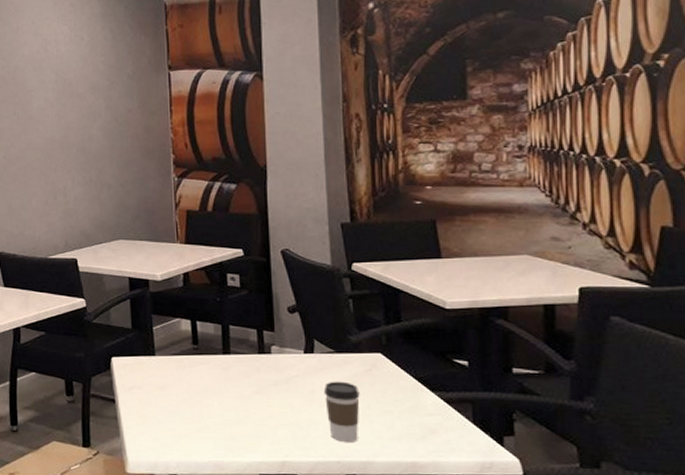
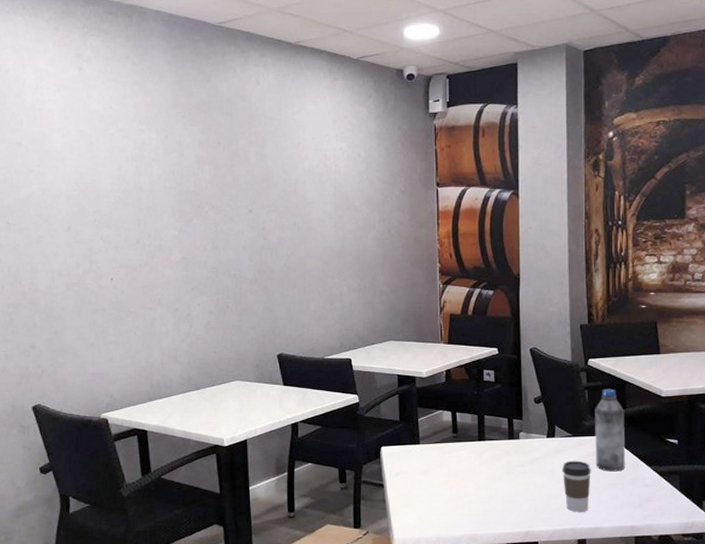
water bottle: none [362,298,403,396] -> present [595,388,626,472]

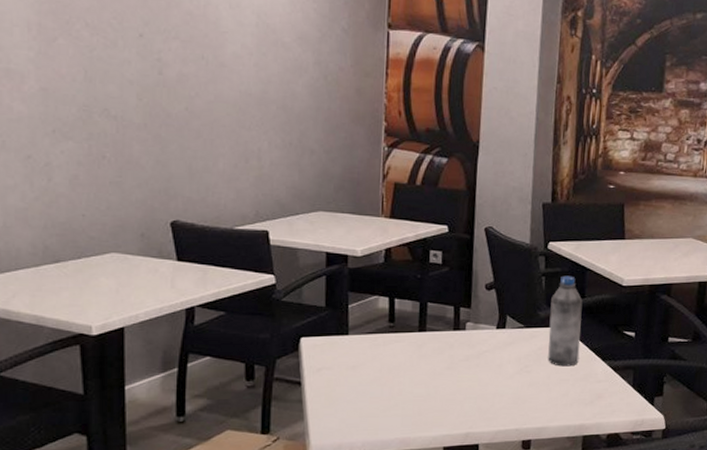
coffee cup: present [562,460,591,513] -> none [510,354,542,412]

